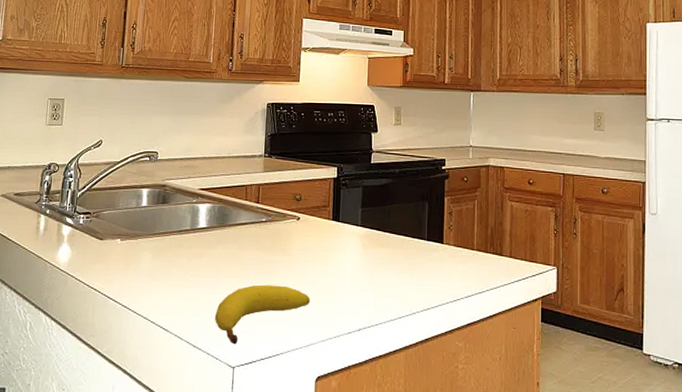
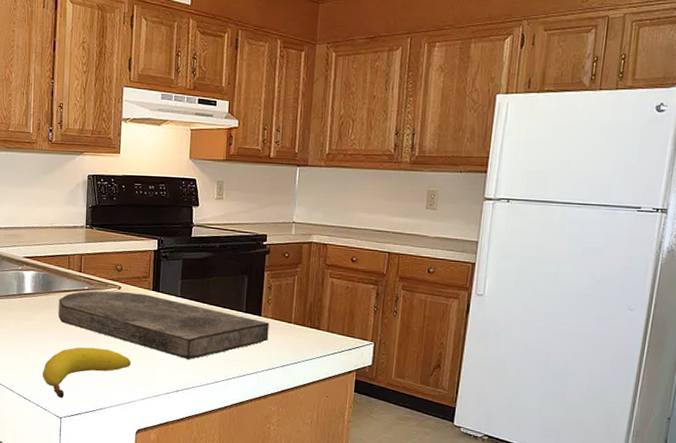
cutting board: none [234,222,452,294] -> present [58,291,269,359]

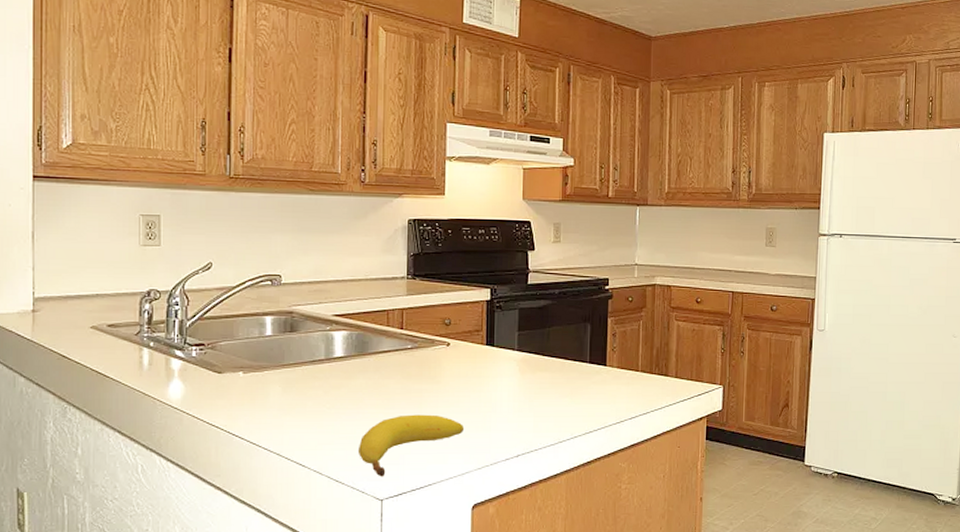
cutting board: present [58,291,269,359] -> none [376,348,615,419]

